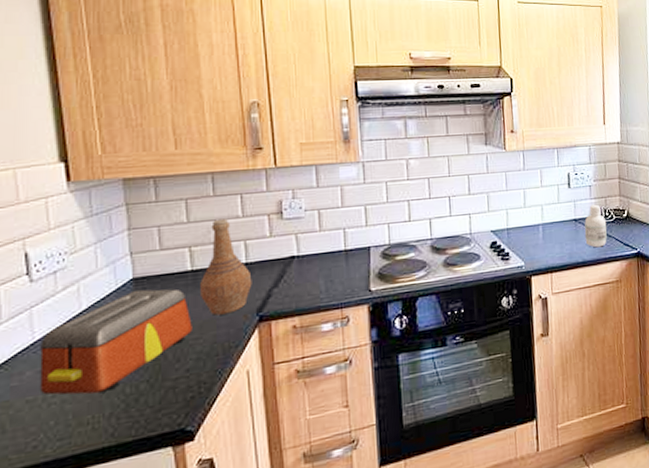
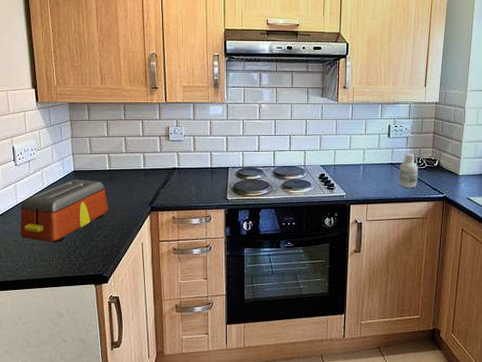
vase: present [200,218,252,316] -> none [114,136,147,203]

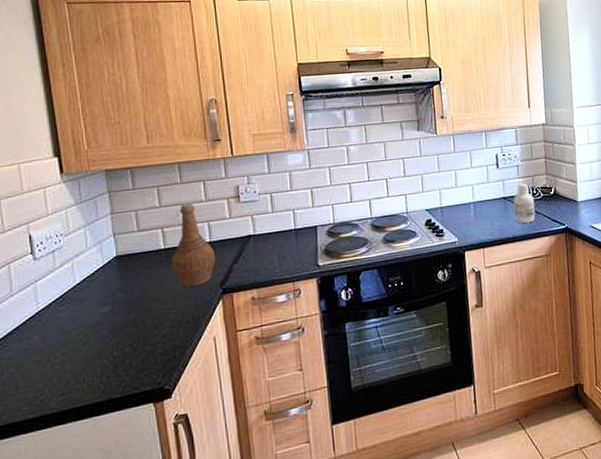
toaster: present [20,179,109,243] -> none [44,265,167,357]
vase: none [114,136,147,203] -> present [172,203,216,288]

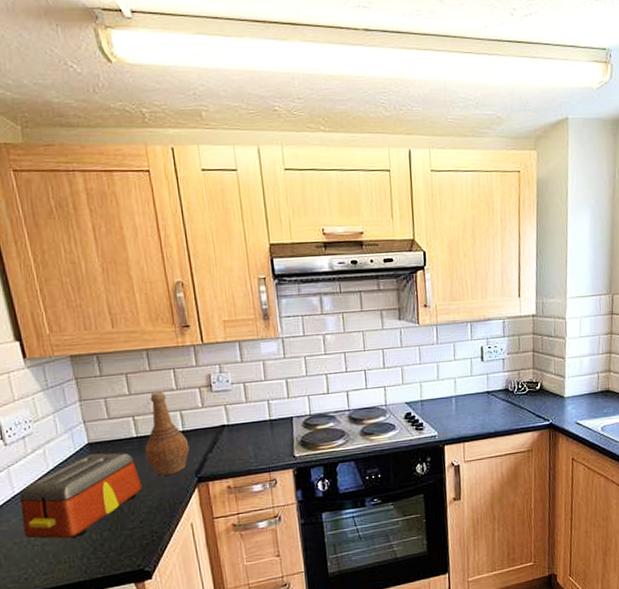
toaster: none [44,265,167,357] -> present [20,453,142,539]
bottle: present [513,183,536,224] -> none [496,377,520,419]

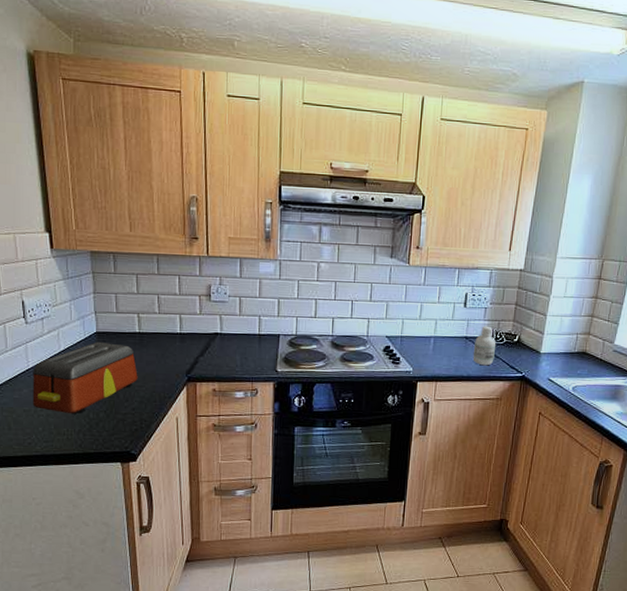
vase: present [145,391,190,476] -> none [145,294,184,371]
bottle: none [496,377,520,419] -> present [472,326,496,366]

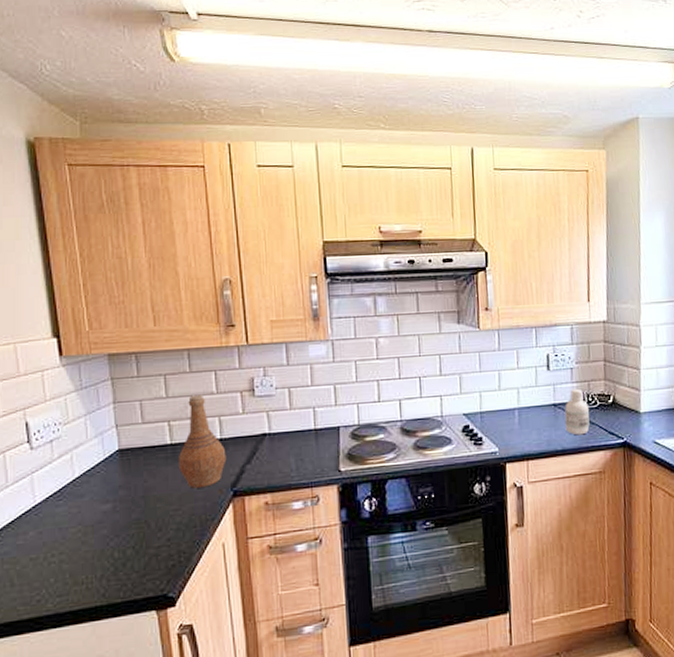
toaster: present [32,341,138,414] -> none [41,460,172,557]
vase: none [145,294,184,371] -> present [179,394,227,489]

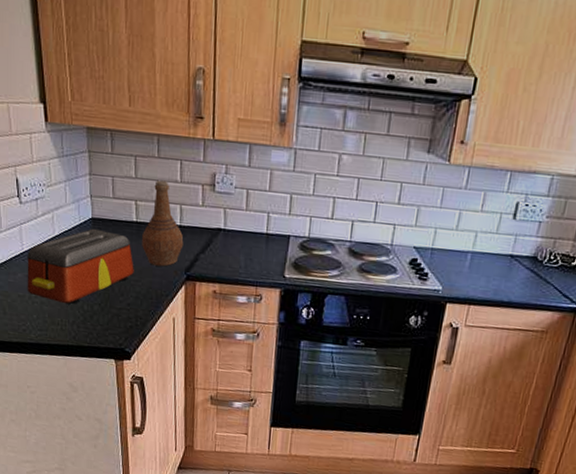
toaster: none [41,460,172,557] -> present [27,228,134,305]
bottle: present [564,388,590,435] -> none [517,243,549,292]

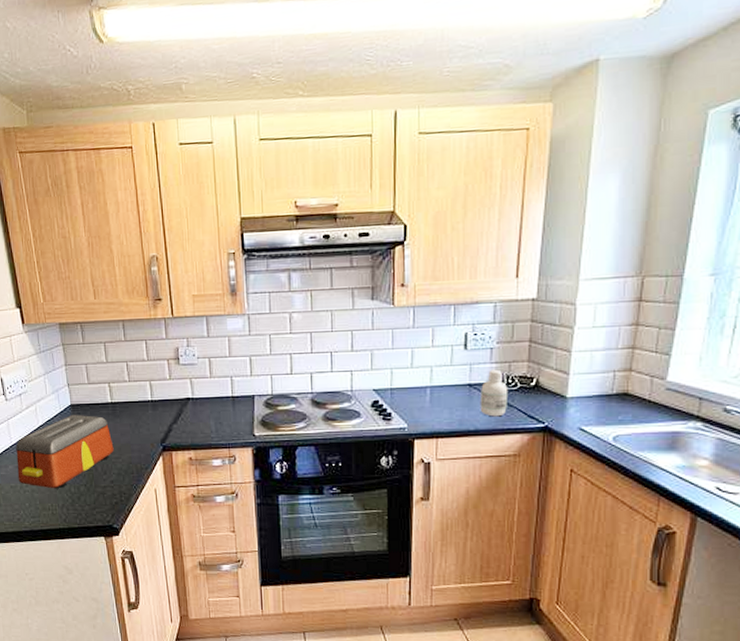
vase: present [142,180,184,267] -> none [118,361,157,441]
bottle: none [517,243,549,292] -> present [479,369,509,417]

